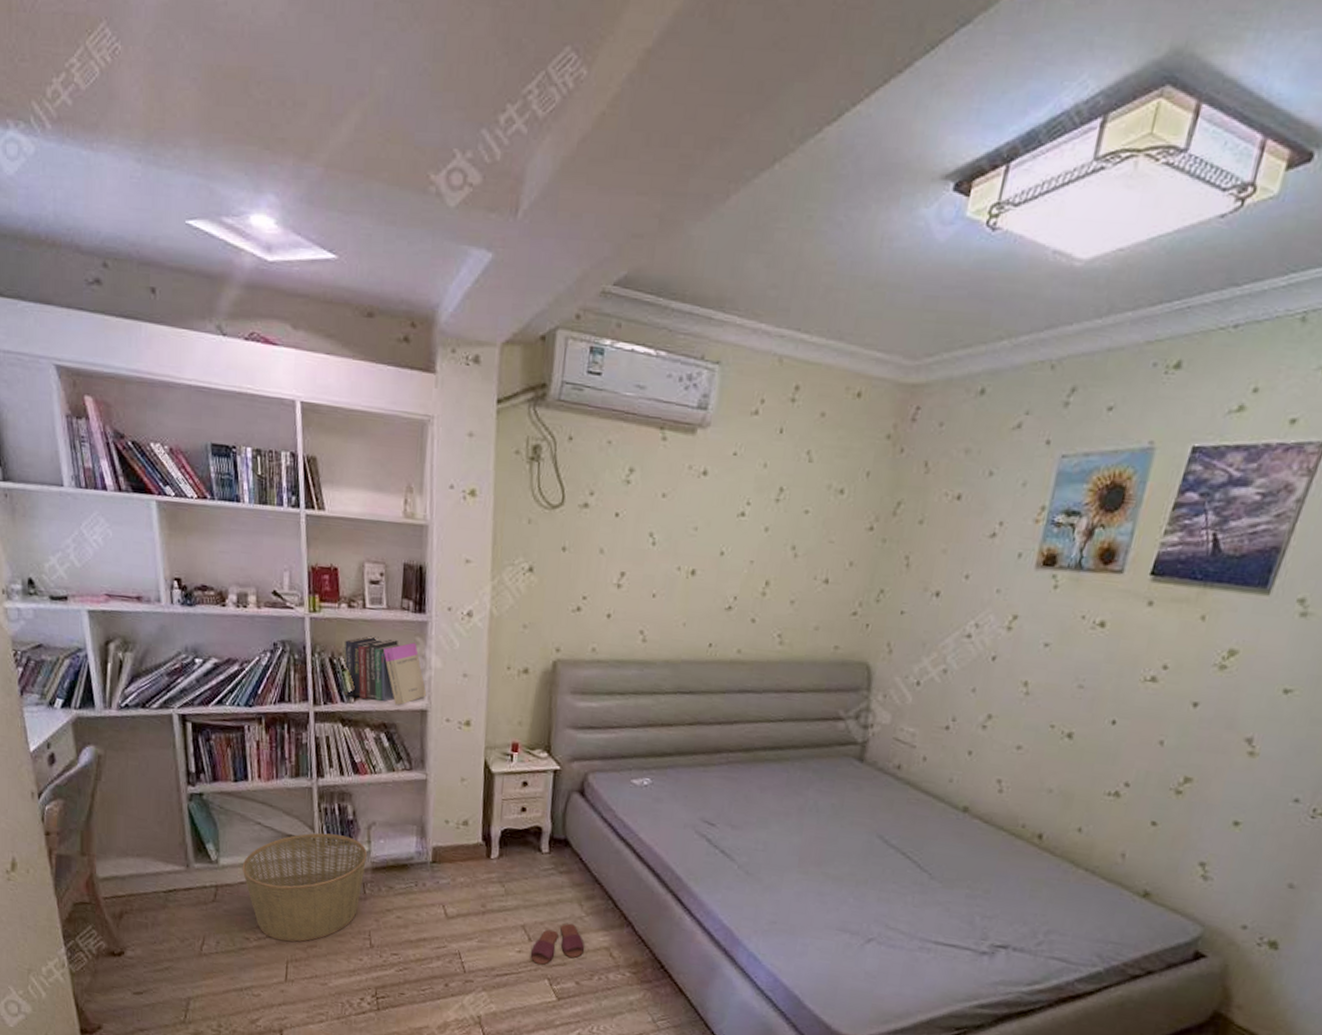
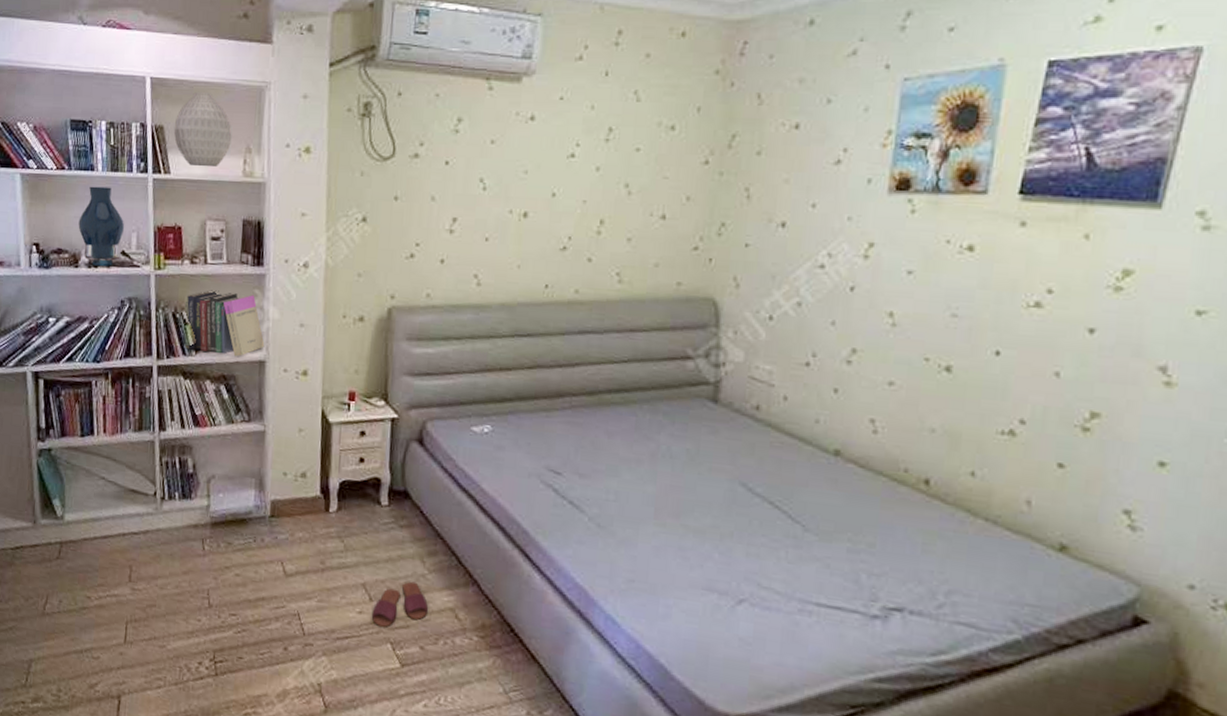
vase: none [224,518,276,607] -> present [78,186,125,267]
basket: present [242,832,367,942] -> none [85,487,206,601]
vase: none [327,422,392,506] -> present [173,92,232,168]

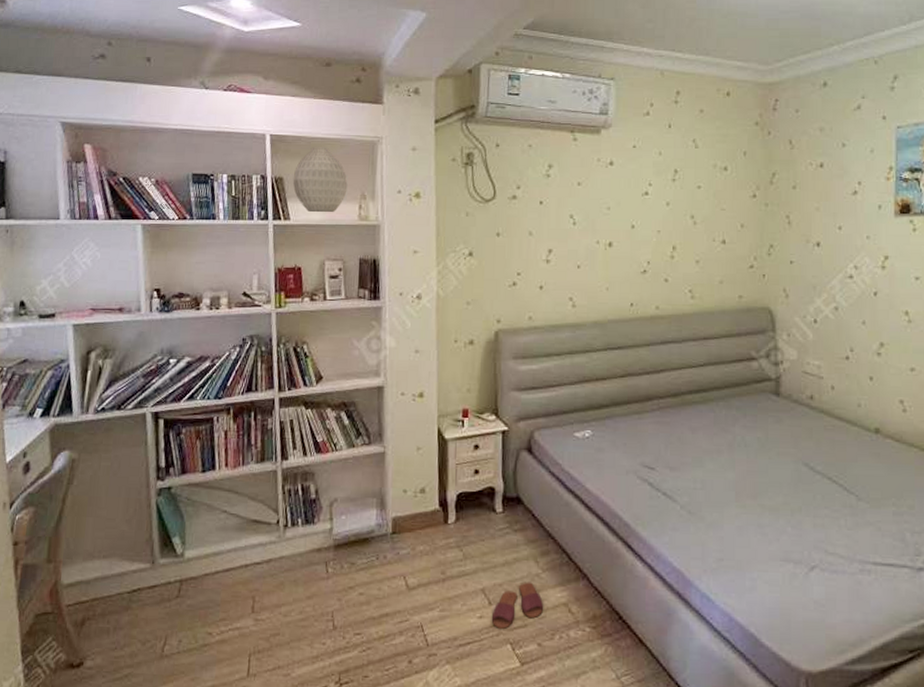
vase: present [78,186,125,267] -> none [200,233,246,308]
books: present [183,290,265,357] -> none [304,324,383,385]

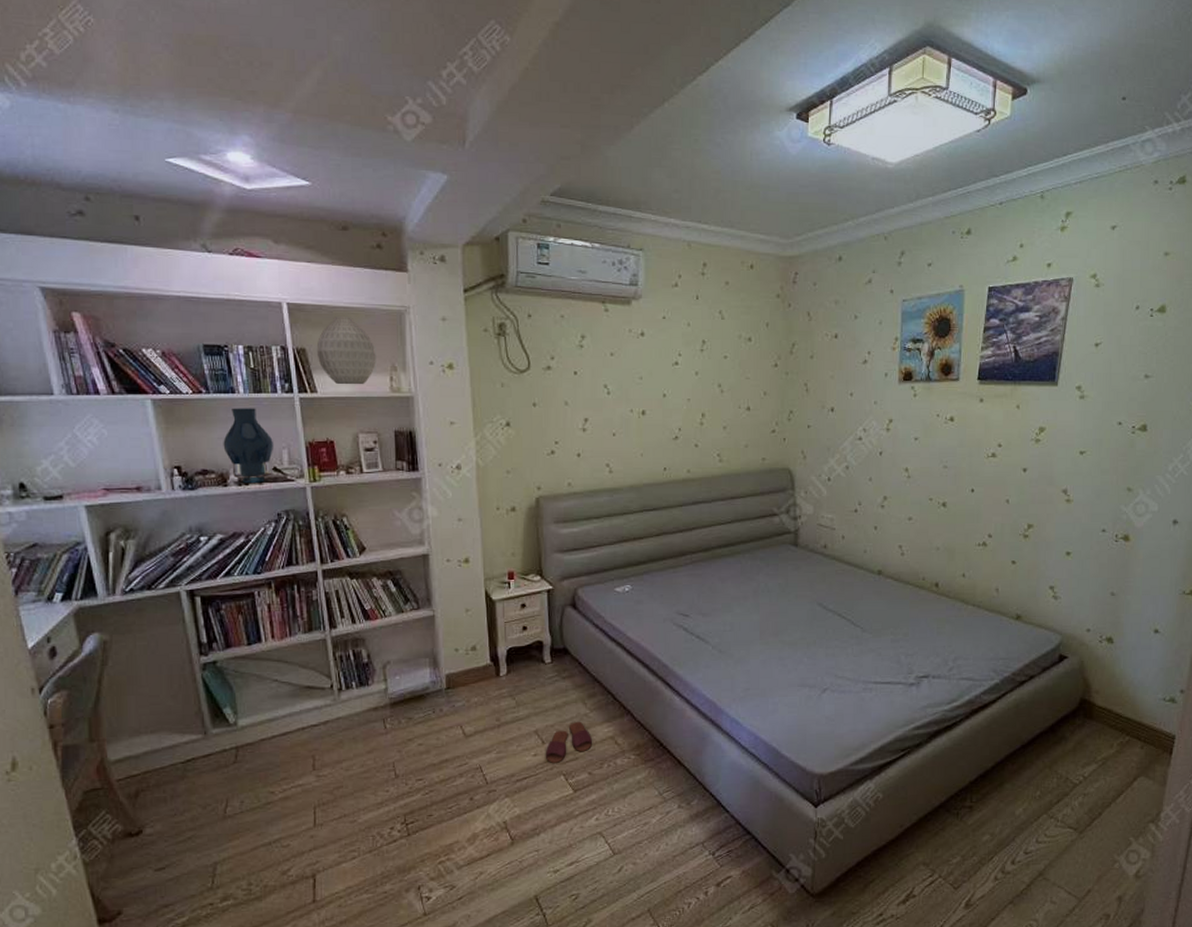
vase: none [200,233,246,308] -> present [223,408,274,484]

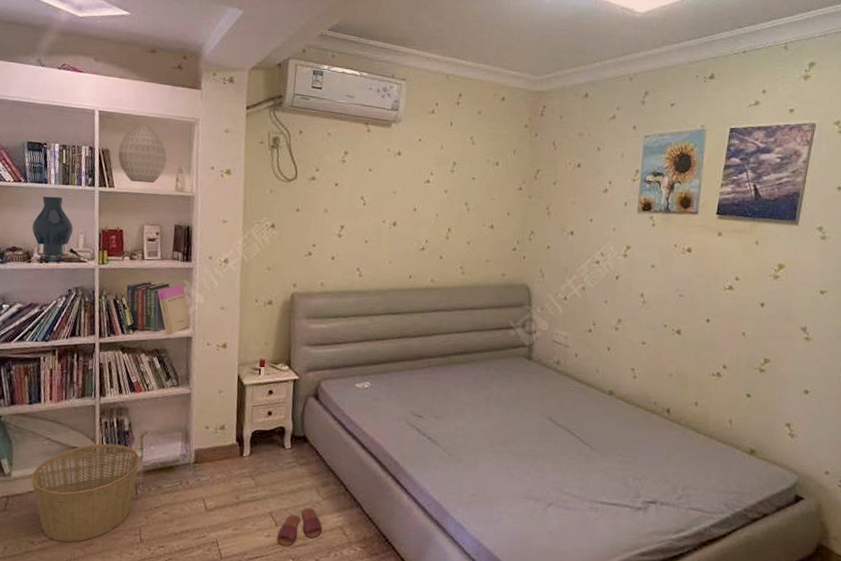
basket: none [261,678,384,788] -> present [31,443,140,543]
books: none [342,496,427,554] -> present [123,281,192,334]

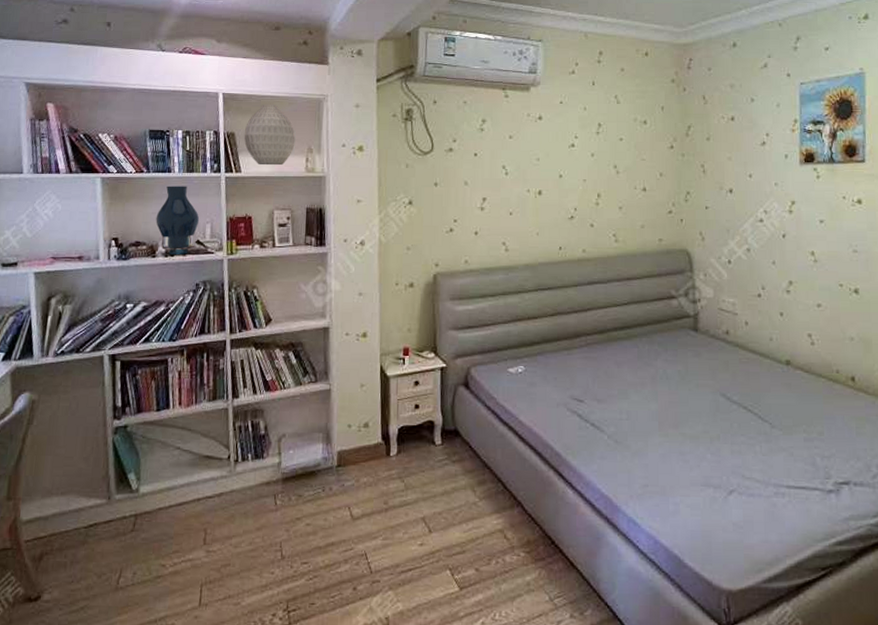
basket: present [31,443,140,543] -> none [161,450,278,564]
books: present [123,281,192,334] -> none [254,269,328,326]
slippers: present [277,507,322,546] -> none [431,510,480,555]

